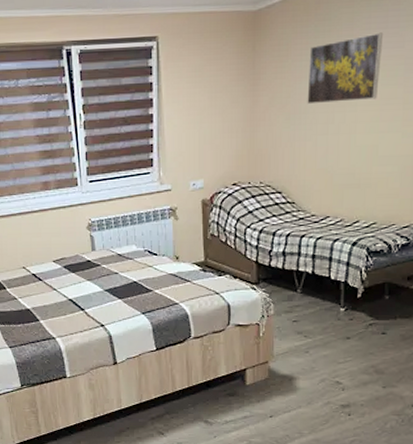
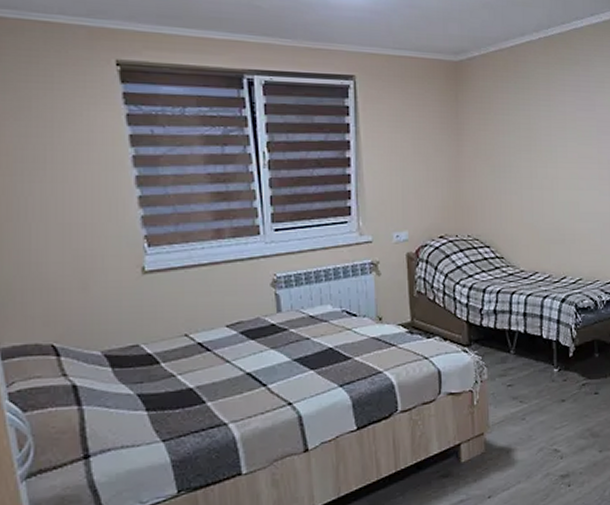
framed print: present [307,32,384,105] -> none [510,95,577,158]

